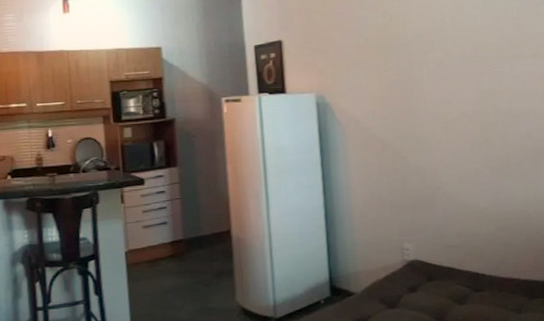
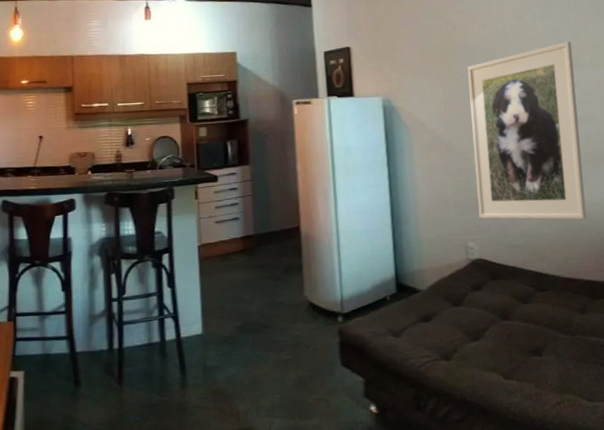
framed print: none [404,31,525,219] -> present [467,41,587,220]

